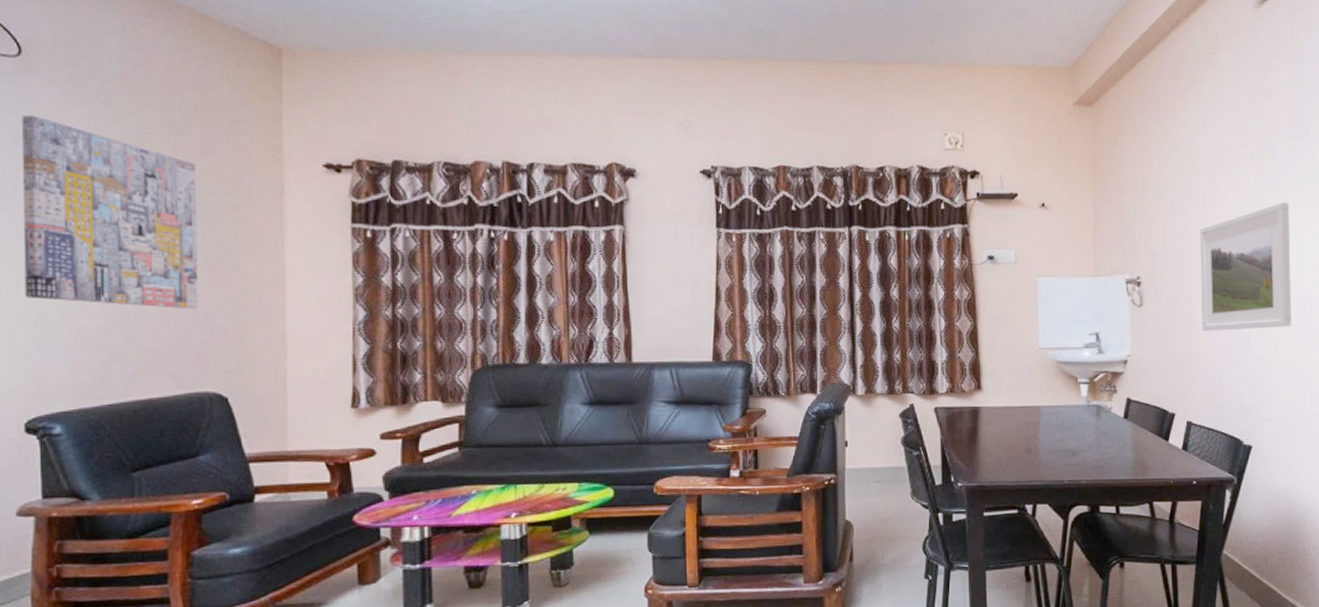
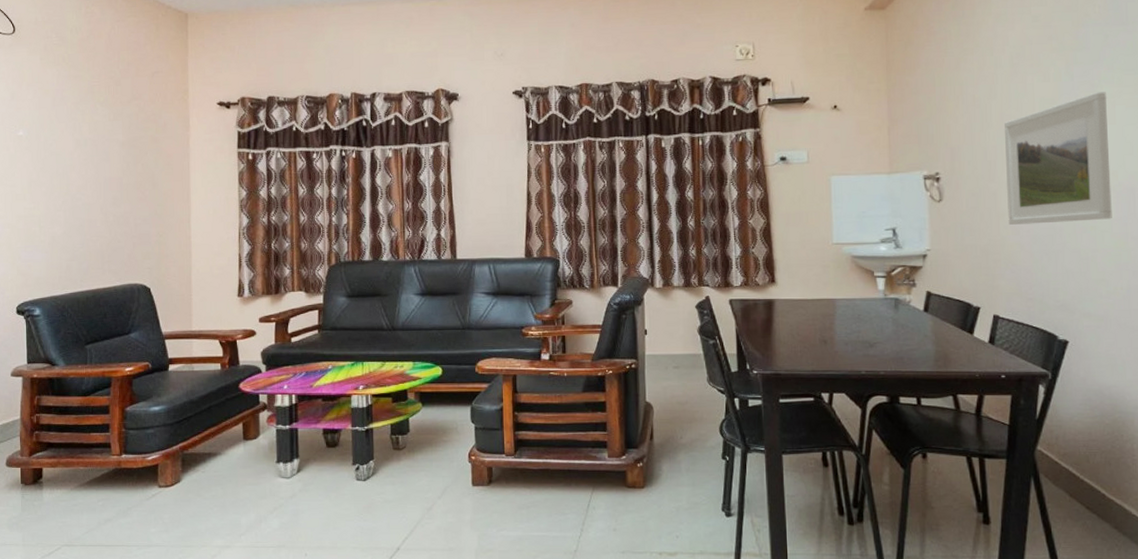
wall art: present [22,115,198,309] -> none [15,76,130,220]

